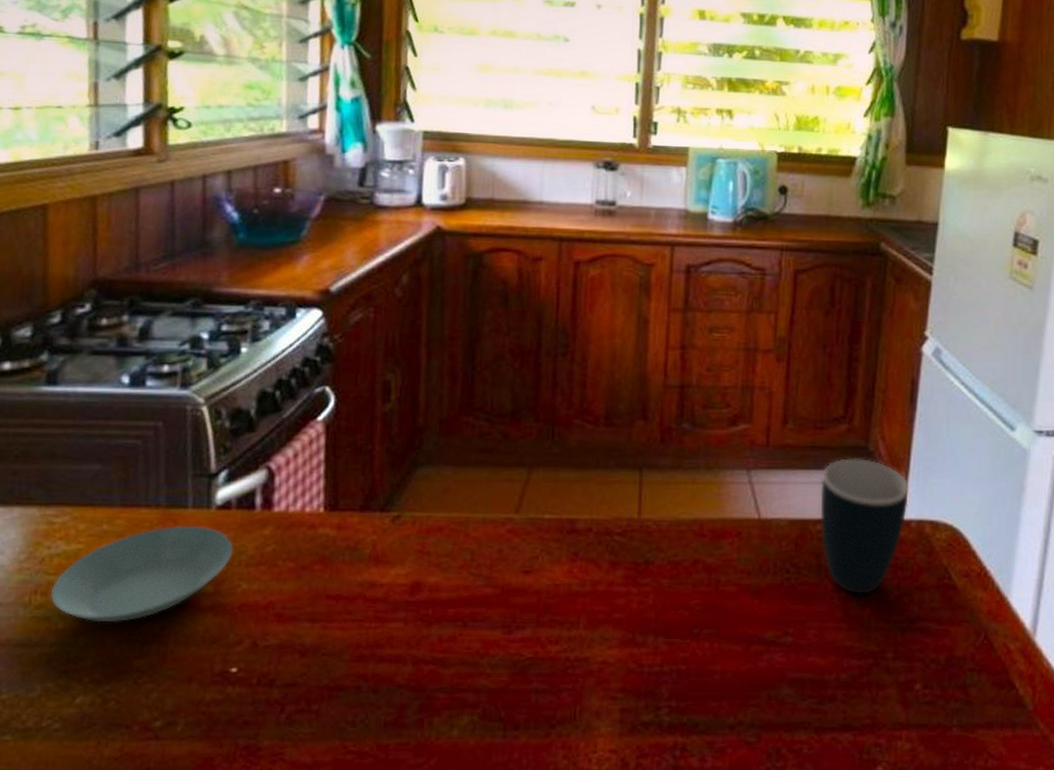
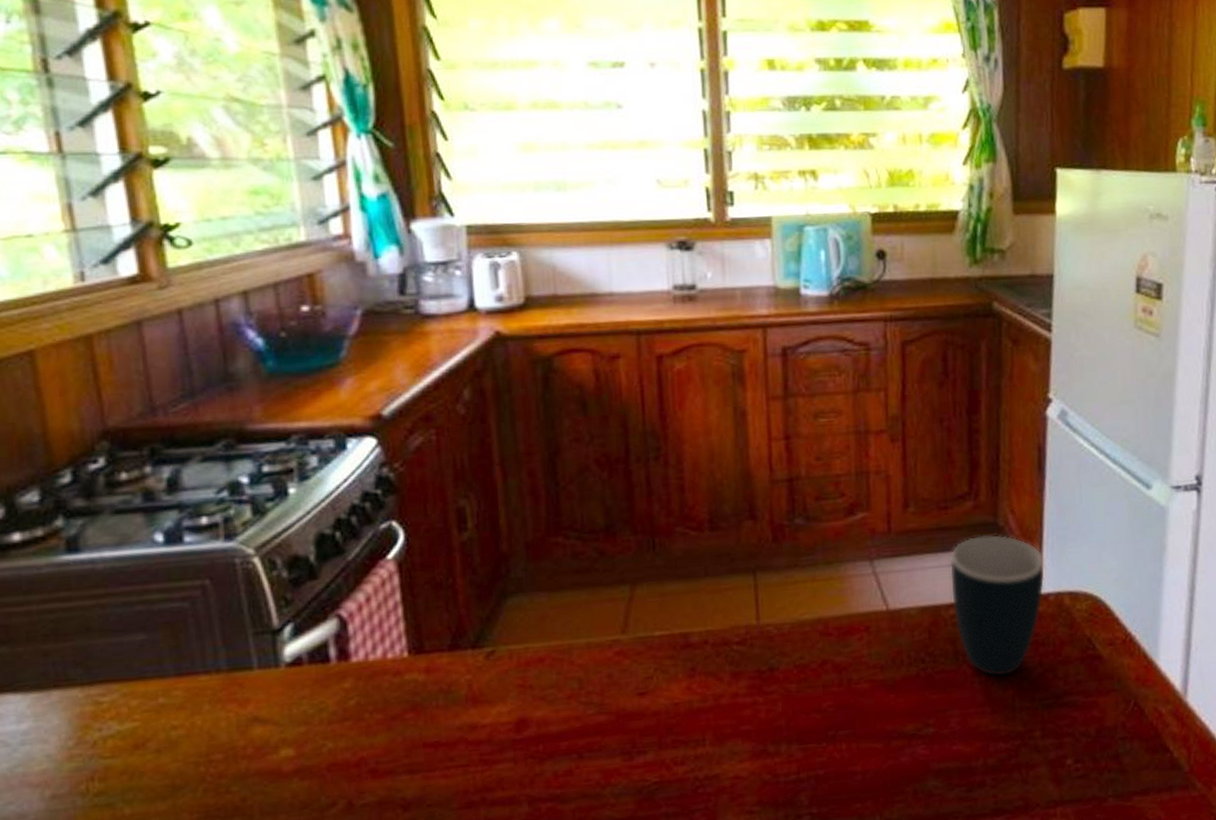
saucer: present [50,526,233,623] -> none [109,687,312,803]

